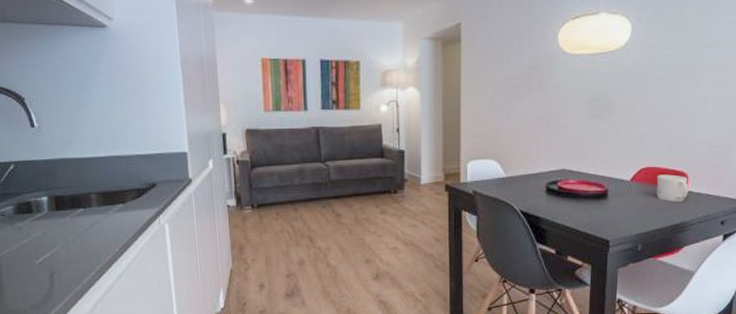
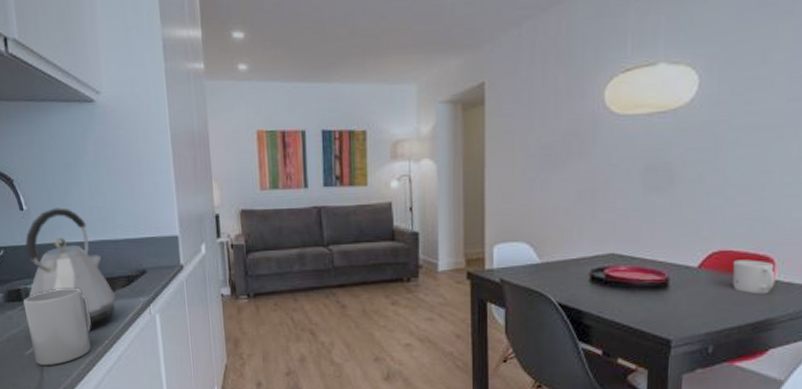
mug: none [33,200,102,274] -> present [23,287,91,366]
kettle: none [35,125,127,239] -> present [25,208,116,329]

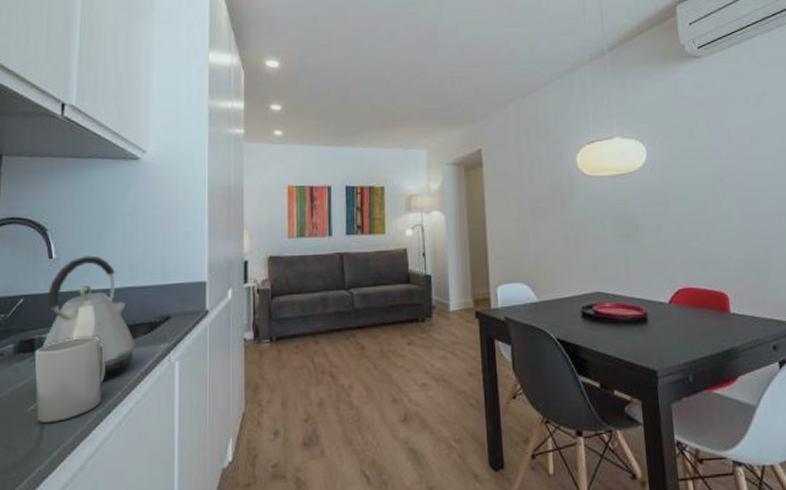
mug: present [732,260,776,295] -> none [696,295,732,327]

